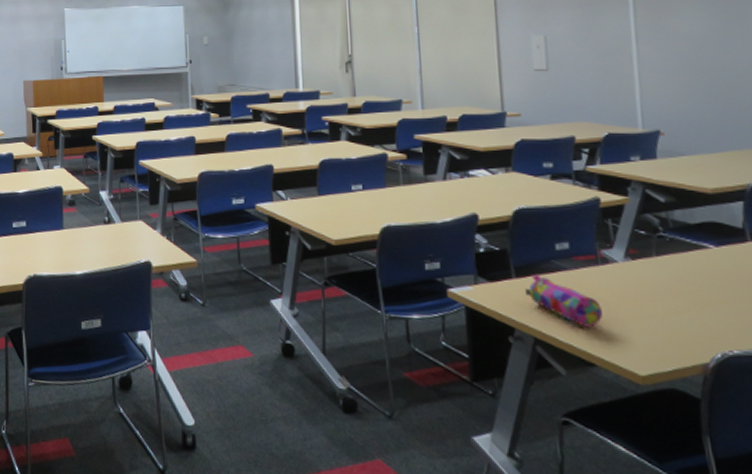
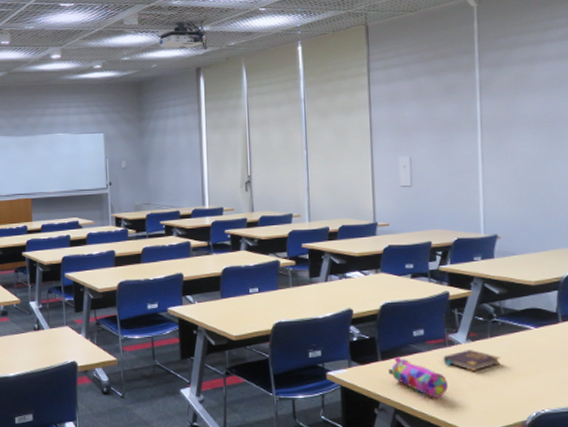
book: none [595,270,671,297] -> present [443,350,500,371]

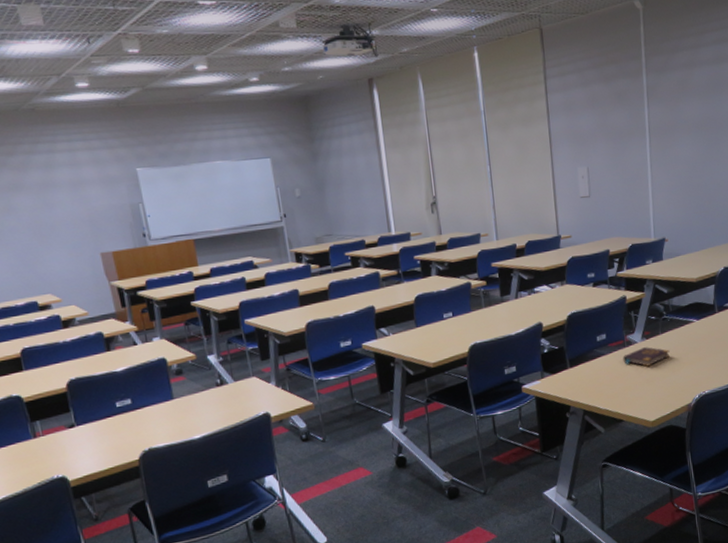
pencil case: present [388,356,448,398] -> none [576,362,628,395]

